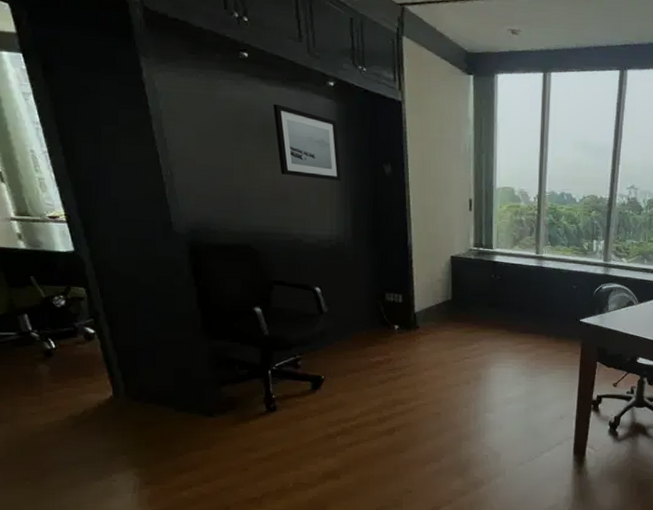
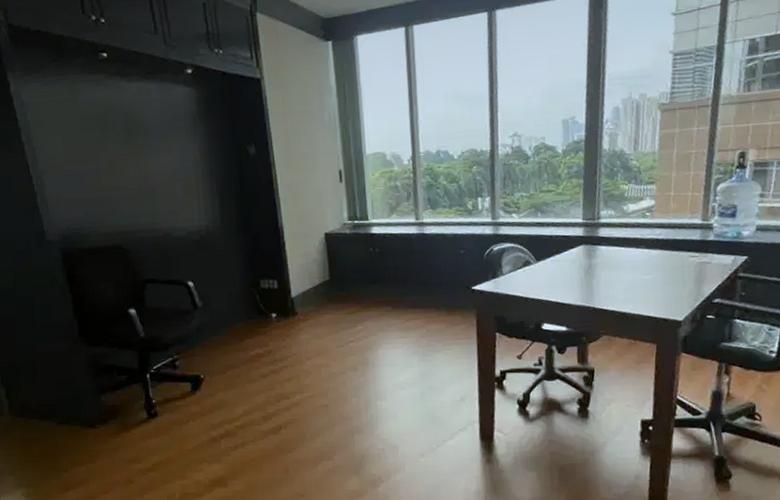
wall art: present [273,104,341,181] -> none [134,99,206,170]

